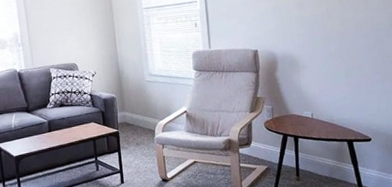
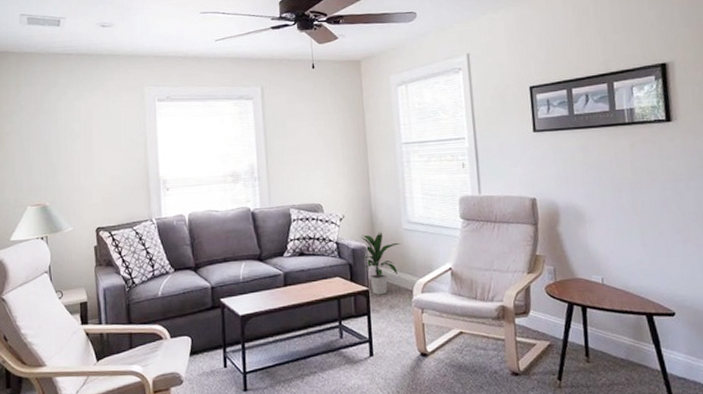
indoor plant: none [109,84,145,135] -> present [359,231,402,295]

